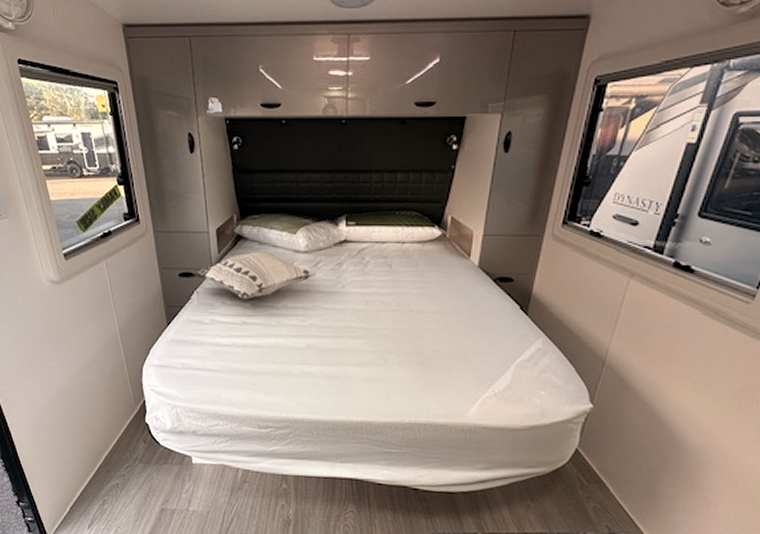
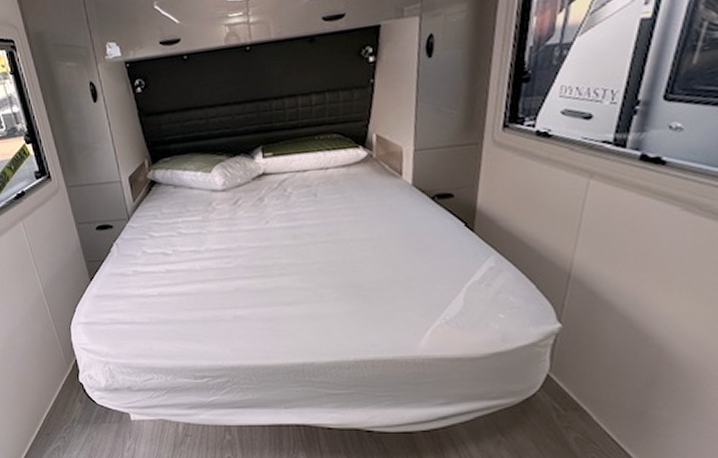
decorative pillow: present [192,252,316,301] -> none [110,195,237,248]

